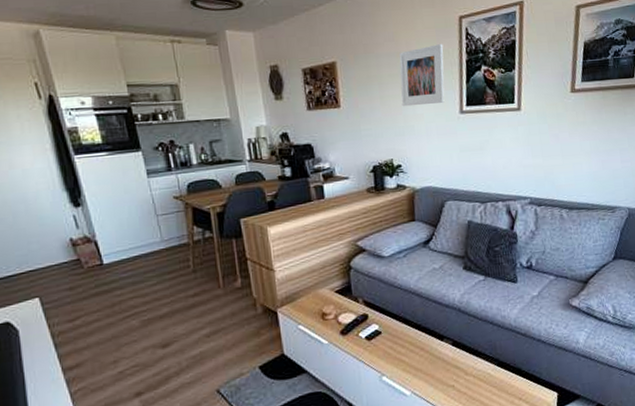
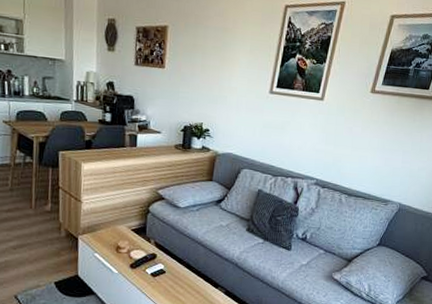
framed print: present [399,44,445,107] -> none [219,27,266,81]

